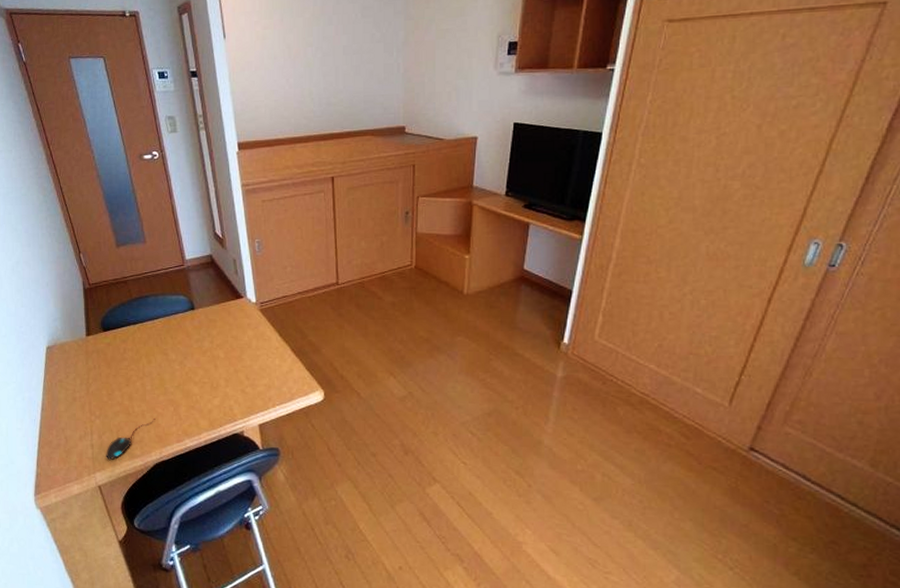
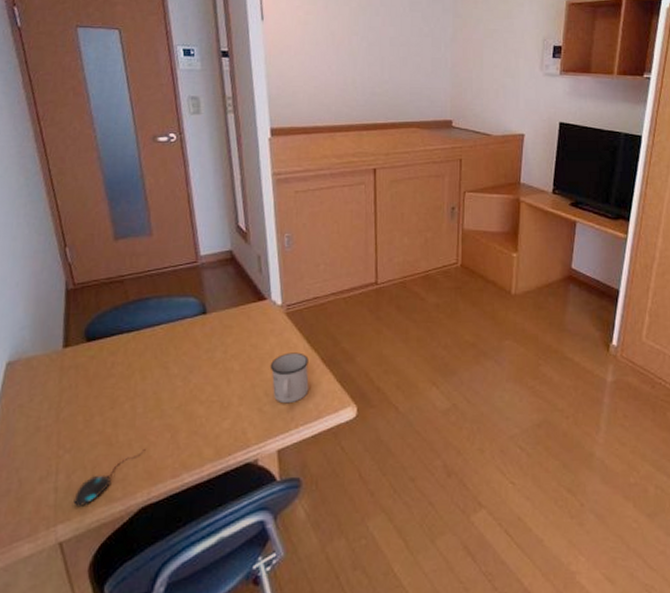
mug: none [249,344,282,387] -> present [269,352,309,404]

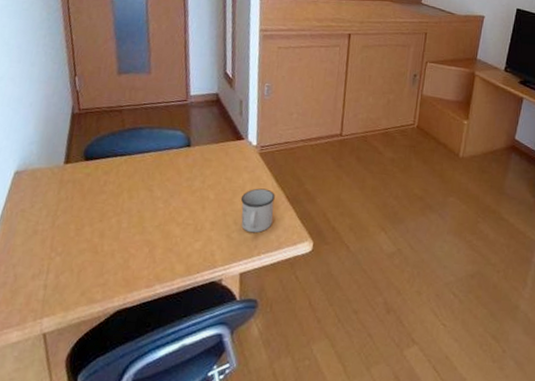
mouse: present [73,449,146,508] -> none [59,260,126,305]

